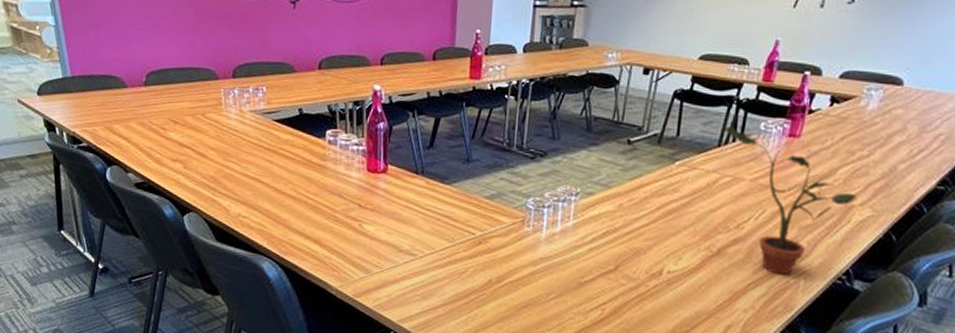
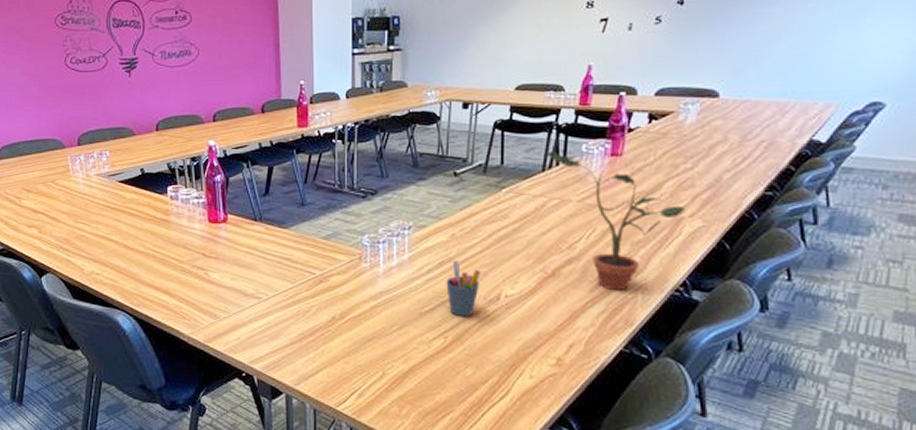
pen holder: none [608,231,645,291] -> present [446,260,481,317]

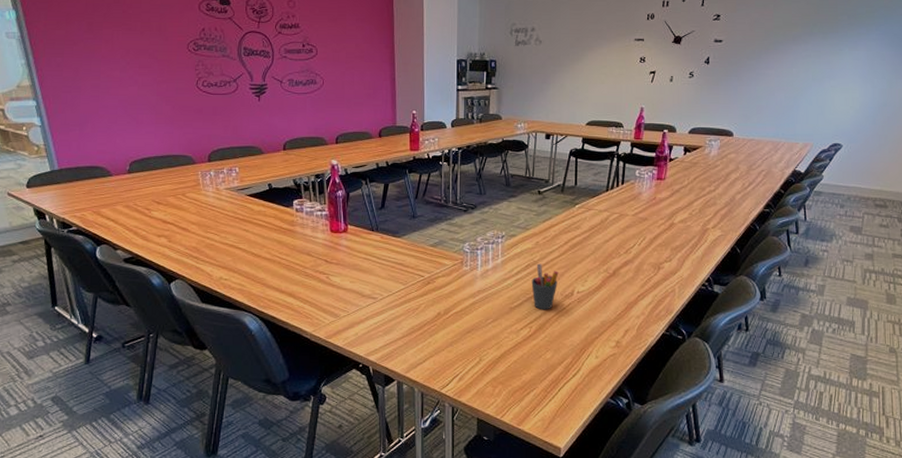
potted plant: present [545,151,685,291] -> none [608,175,709,286]

